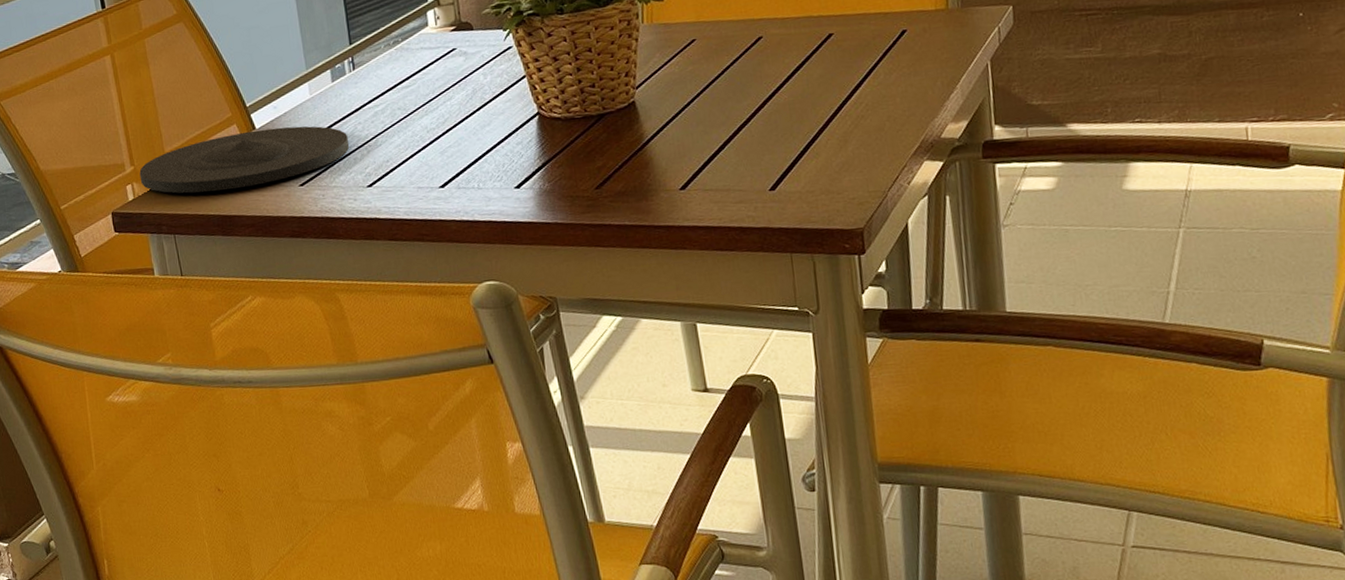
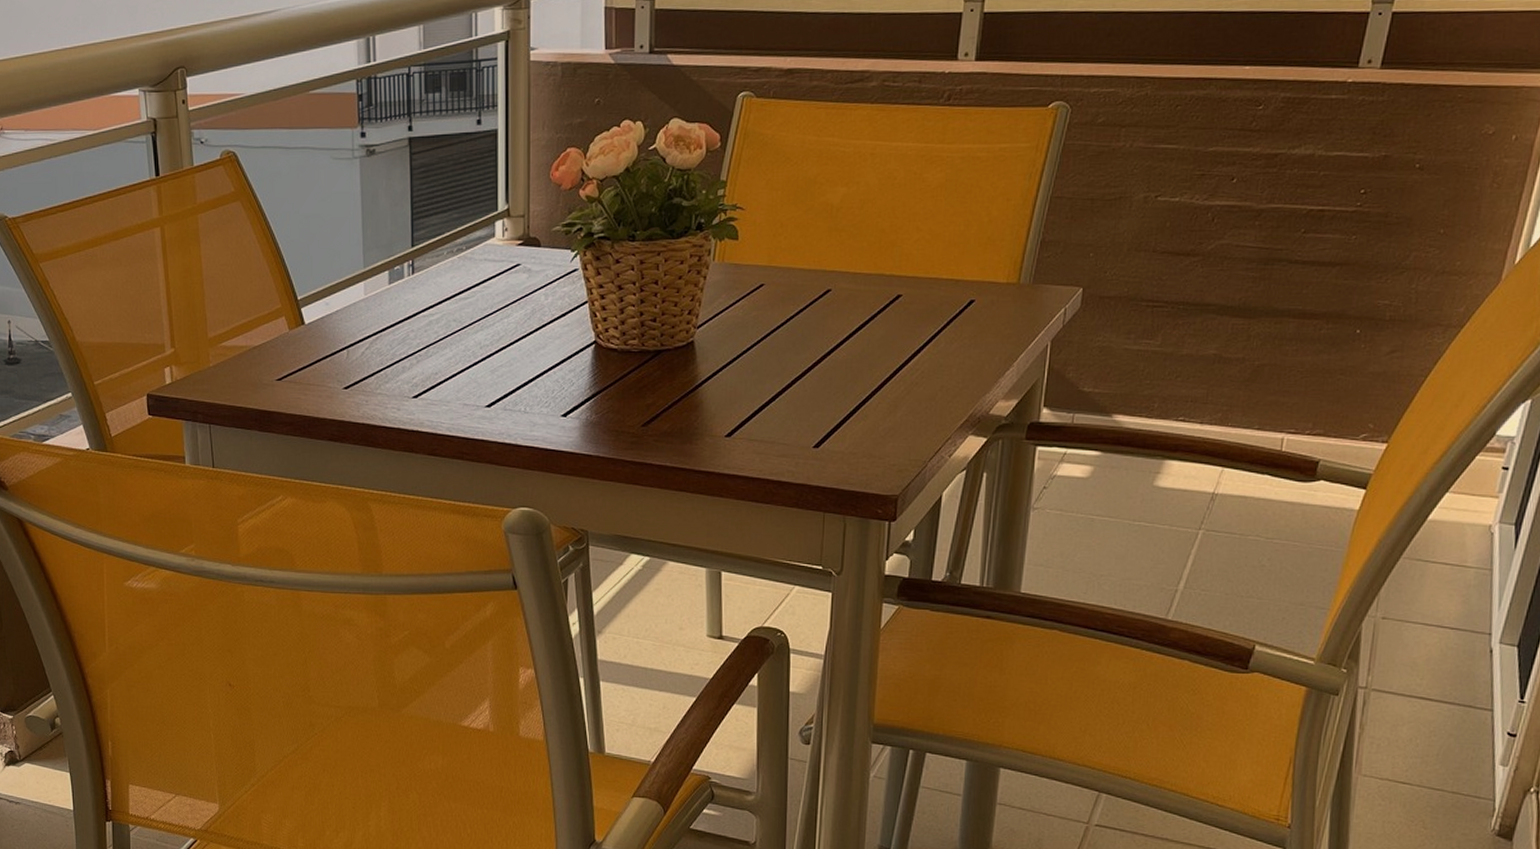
plate: present [139,126,350,194] -> none [179,325,400,385]

